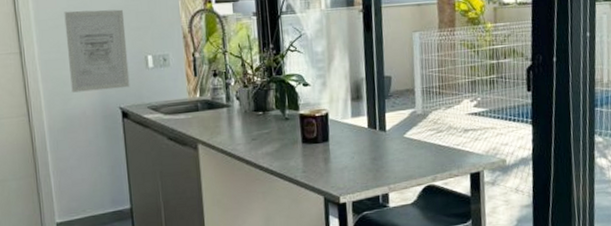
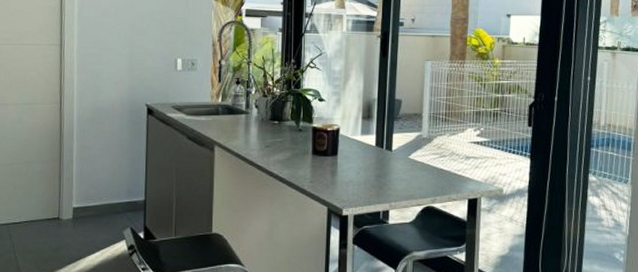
wall art: present [64,9,130,93] -> none [103,11,161,87]

